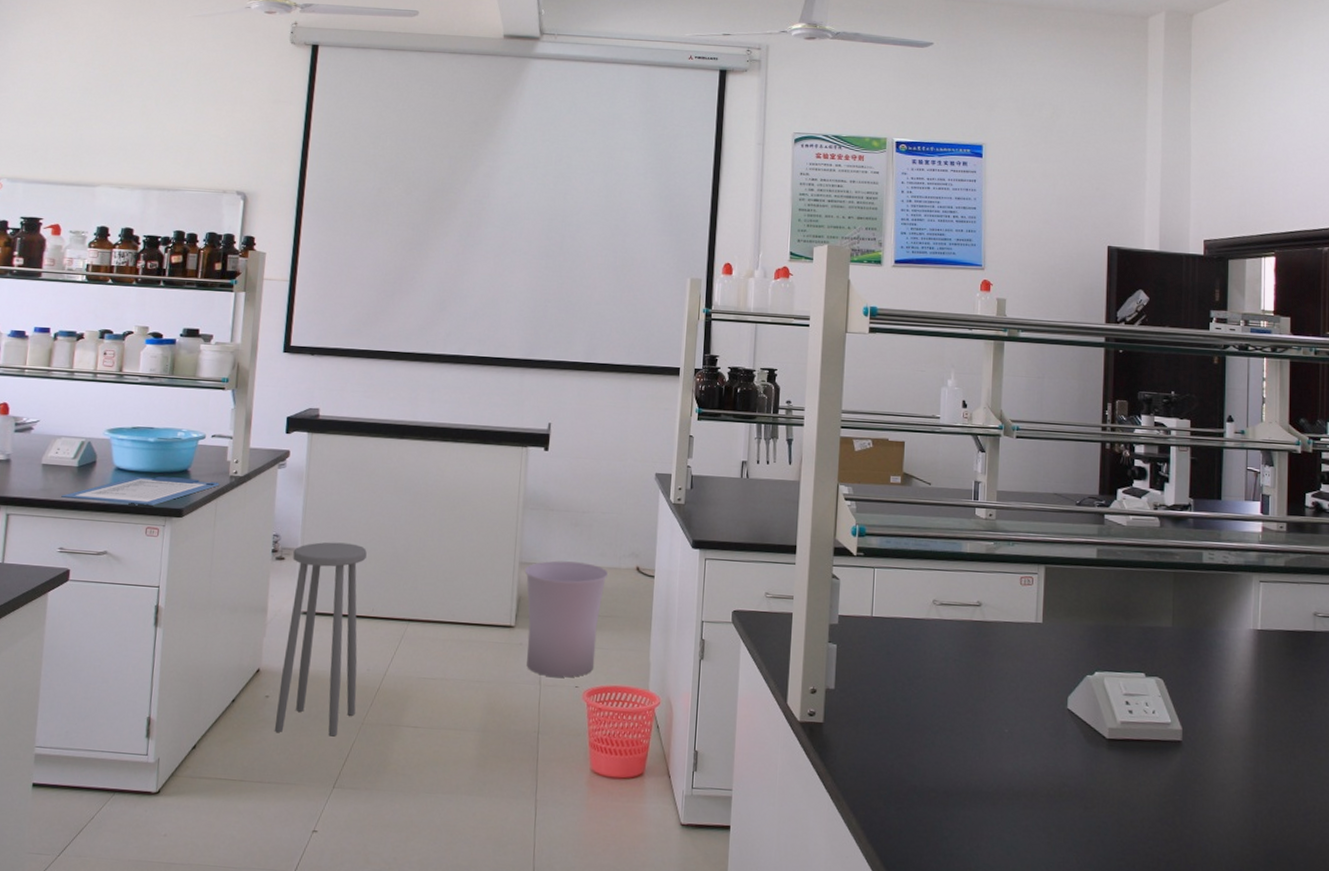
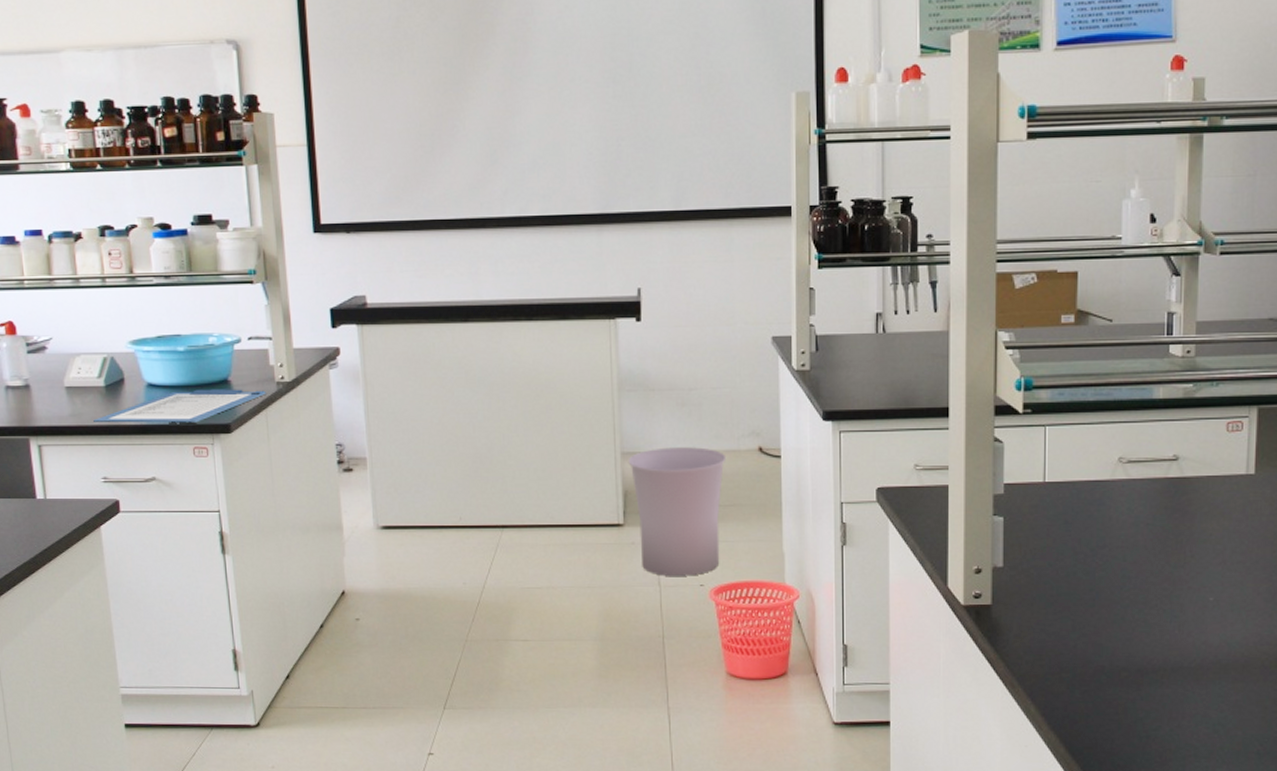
stool: present [274,542,367,737] -> none [361,447,457,656]

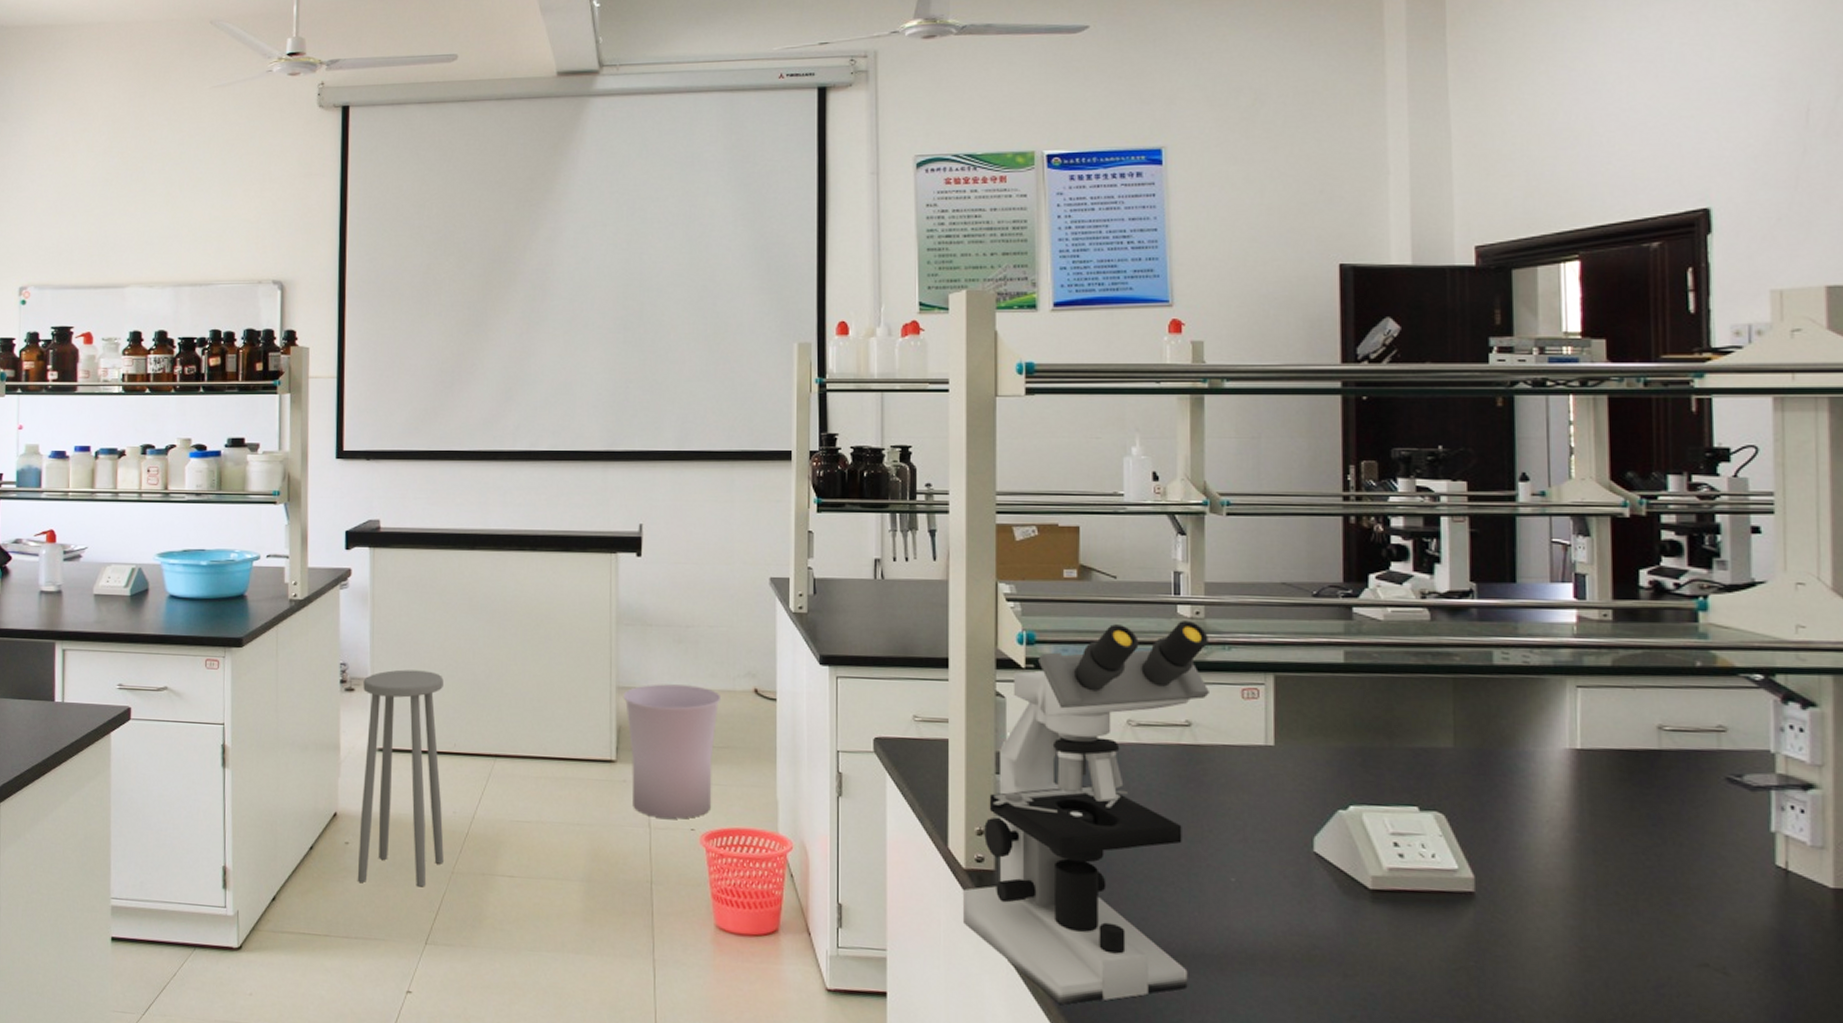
clipboard: present [93,389,266,423] -> none [116,603,279,635]
stool: none [361,447,457,656] -> present [357,669,444,887]
microscope: none [960,360,1198,720] -> present [962,621,1209,1005]

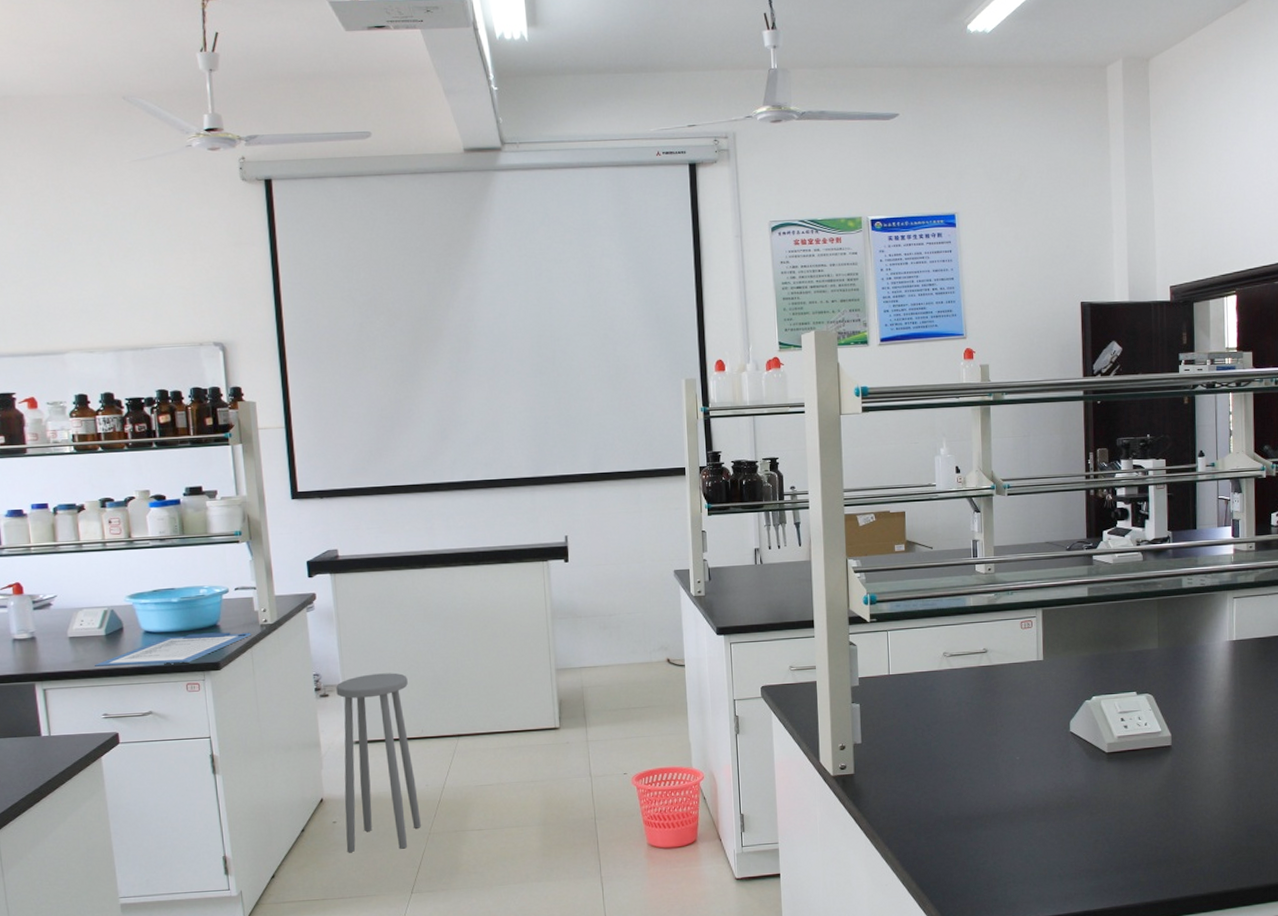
clipboard: none [116,603,279,635] -> present [95,632,251,668]
waste bin: present [623,684,722,819] -> none [561,661,642,768]
microscope: present [962,621,1209,1005] -> none [831,576,999,863]

